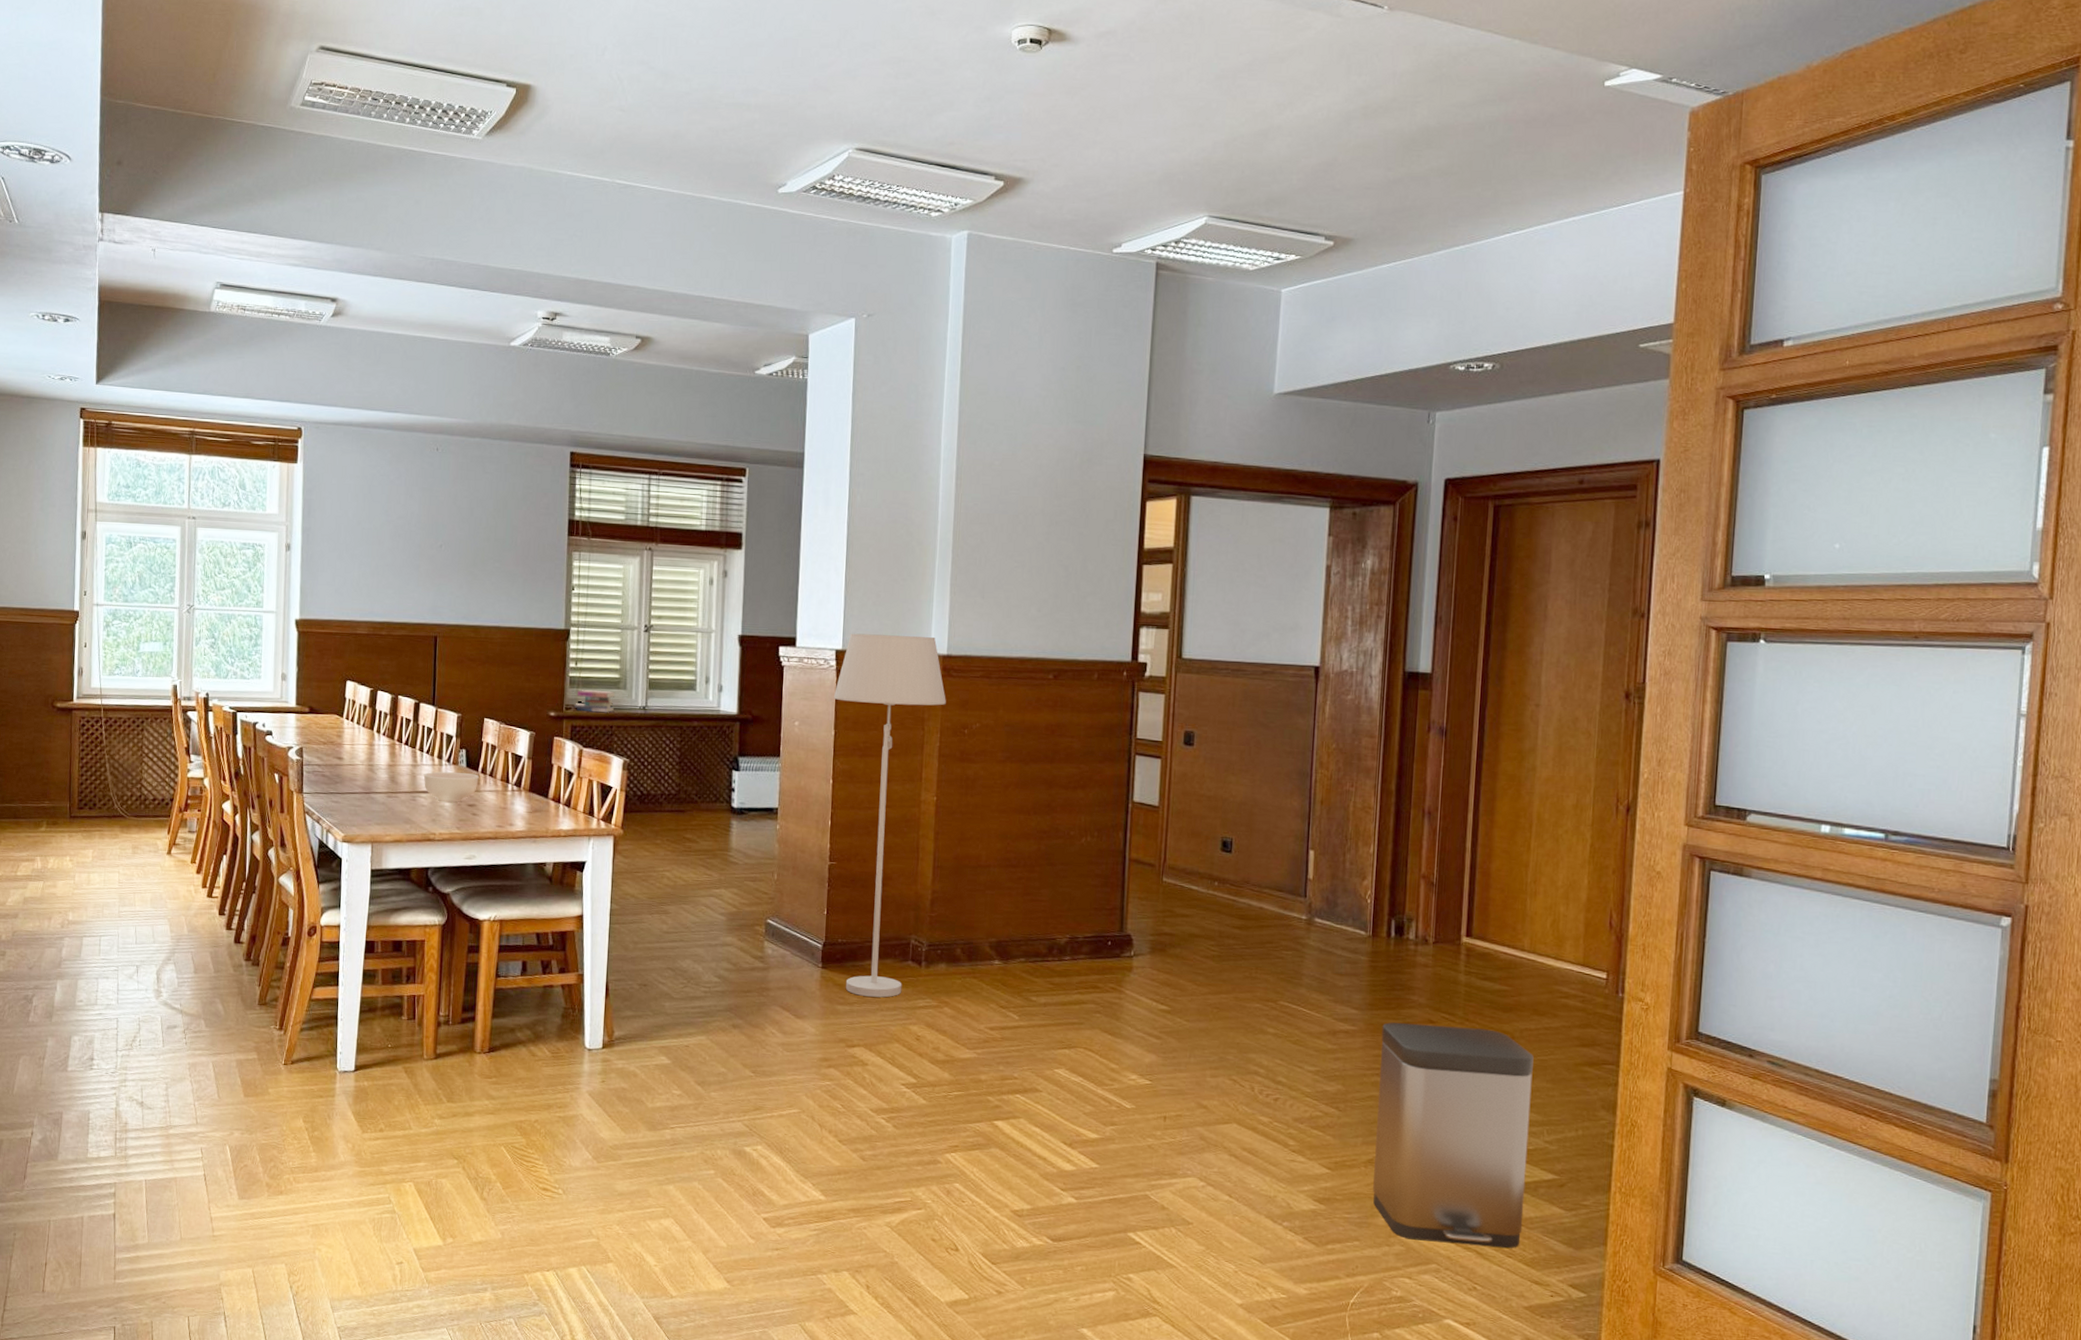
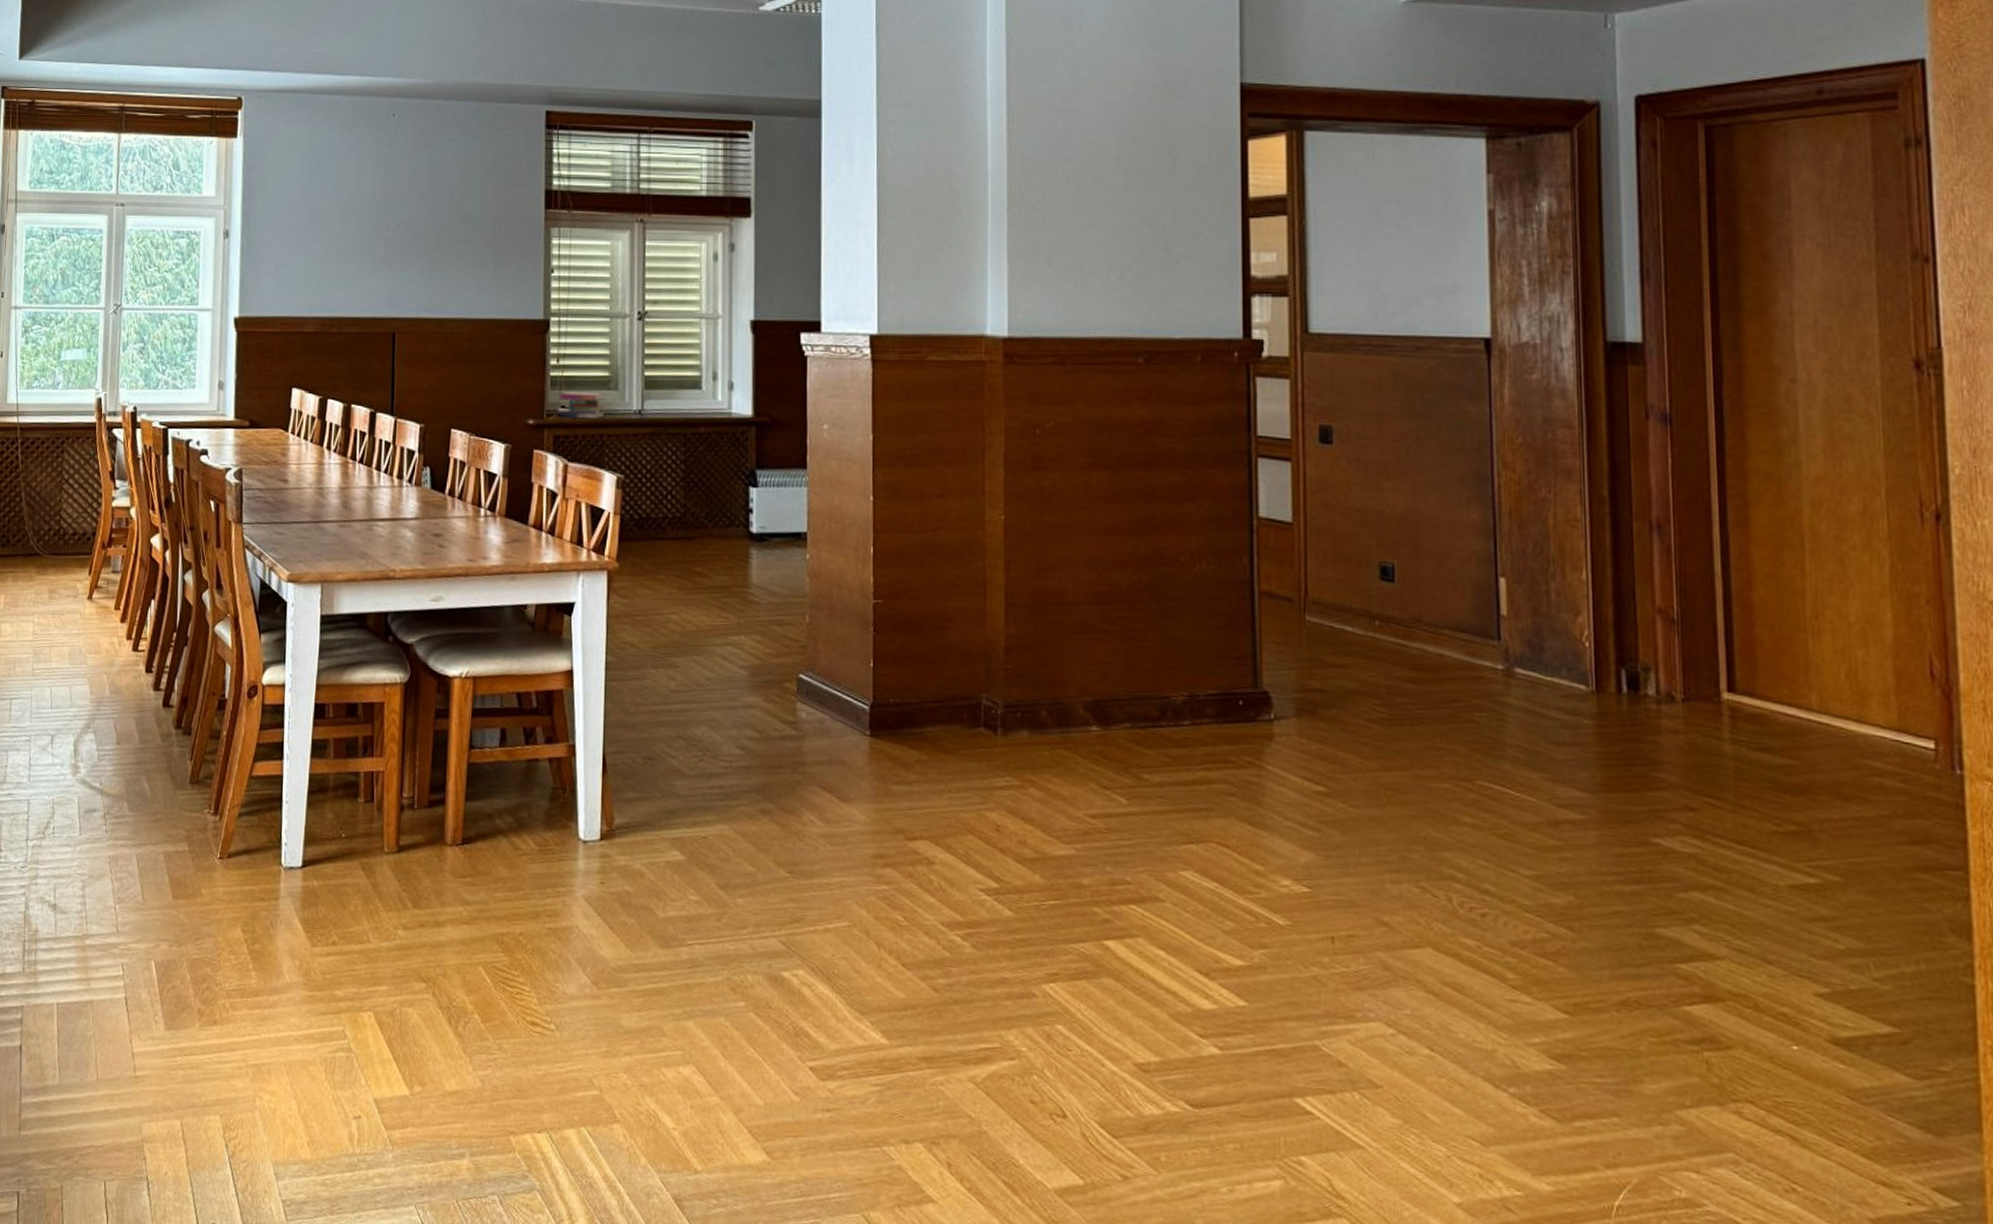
bowl: present [423,771,479,803] -> none [381,494,446,532]
floor lamp: present [833,633,946,998] -> none [869,314,1010,775]
pedal bin: present [1373,1022,1534,1248] -> none [1622,809,1854,1132]

